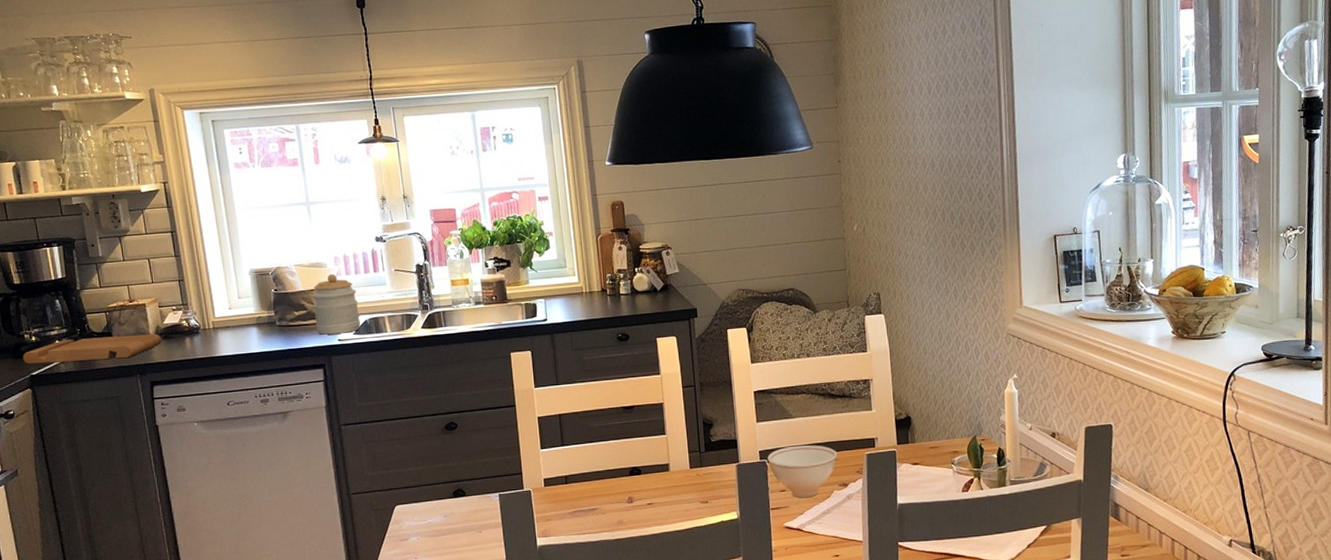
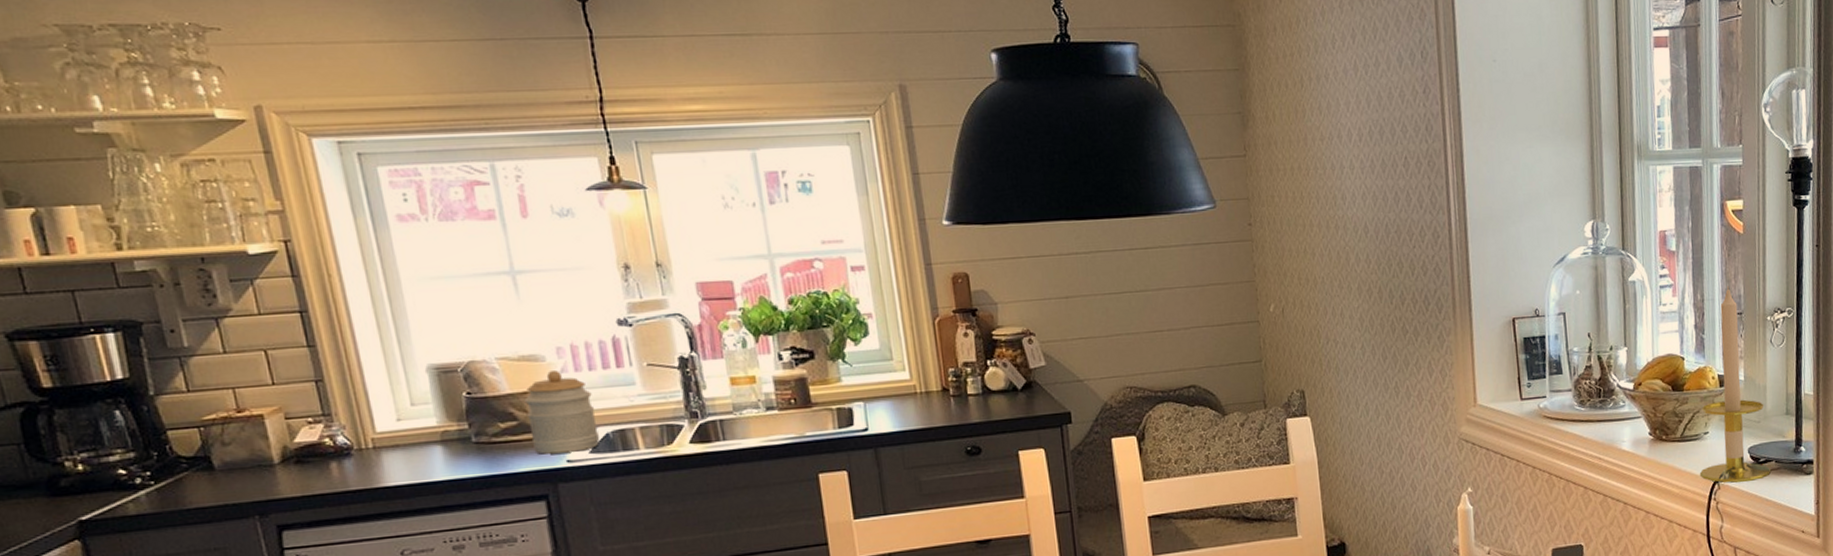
cutting board: present [23,333,162,364] -> none [63,456,293,505]
candle: none [1217,207,1283,376] -> present [1699,286,1772,483]

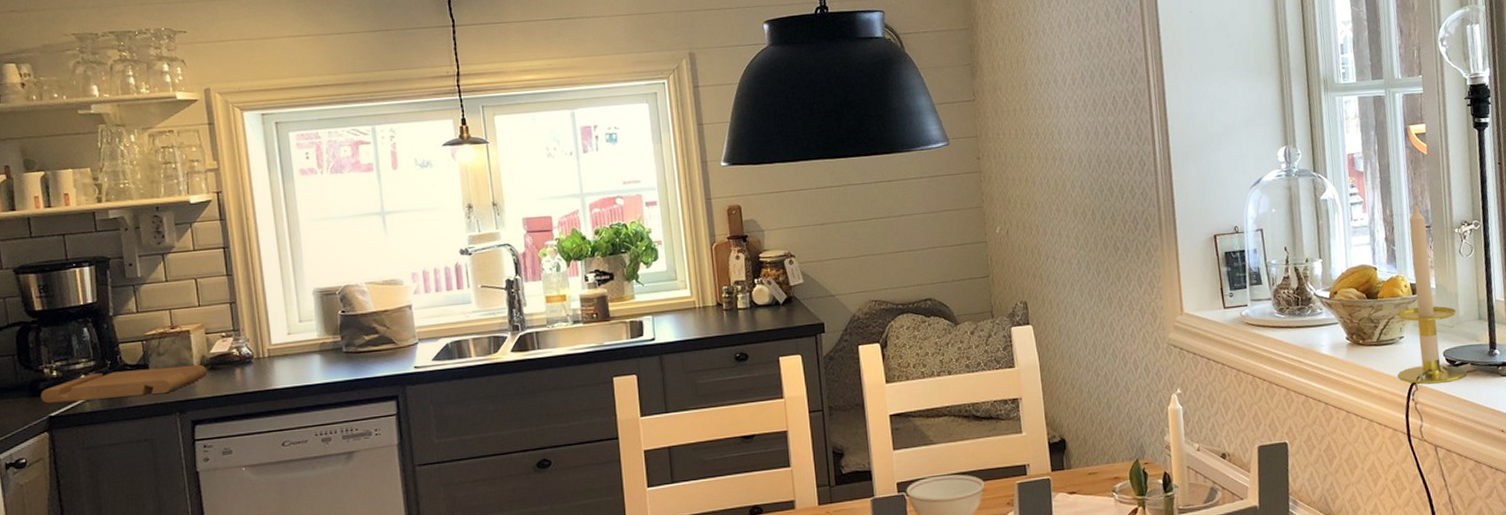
cutting board: none [63,456,293,505] -> present [40,364,208,404]
jar: present [524,371,600,454] -> none [385,292,441,362]

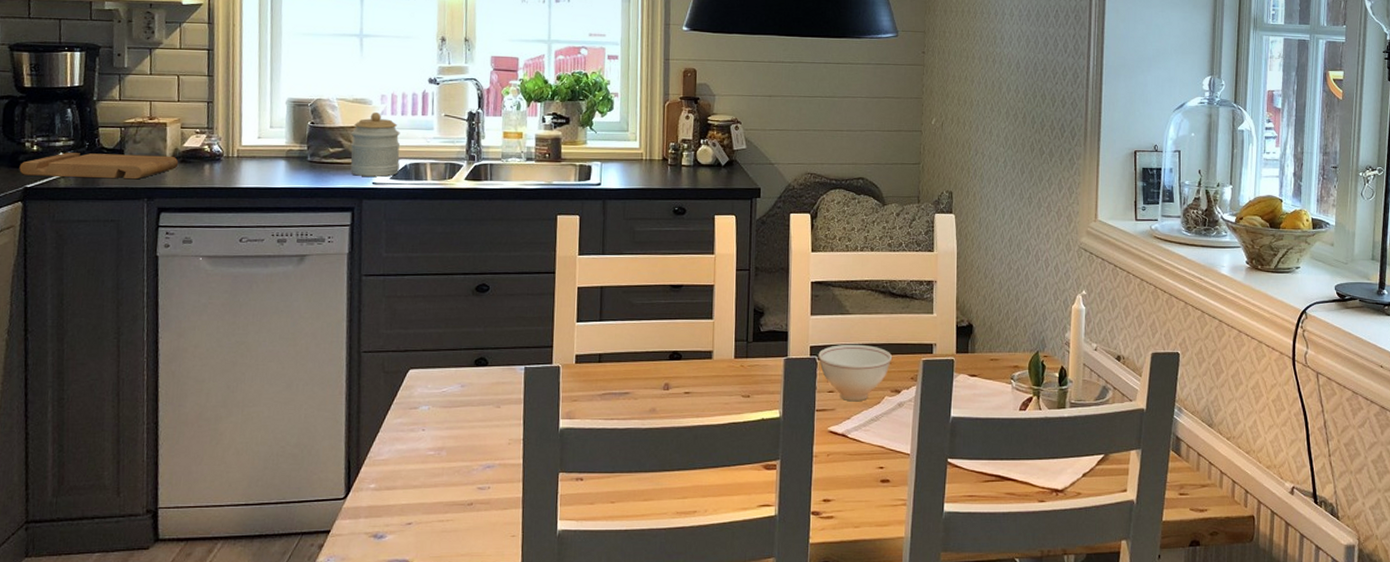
jar: none [385,292,441,362] -> present [350,113,401,177]
candle: present [1396,202,1468,385] -> none [1289,142,1355,315]

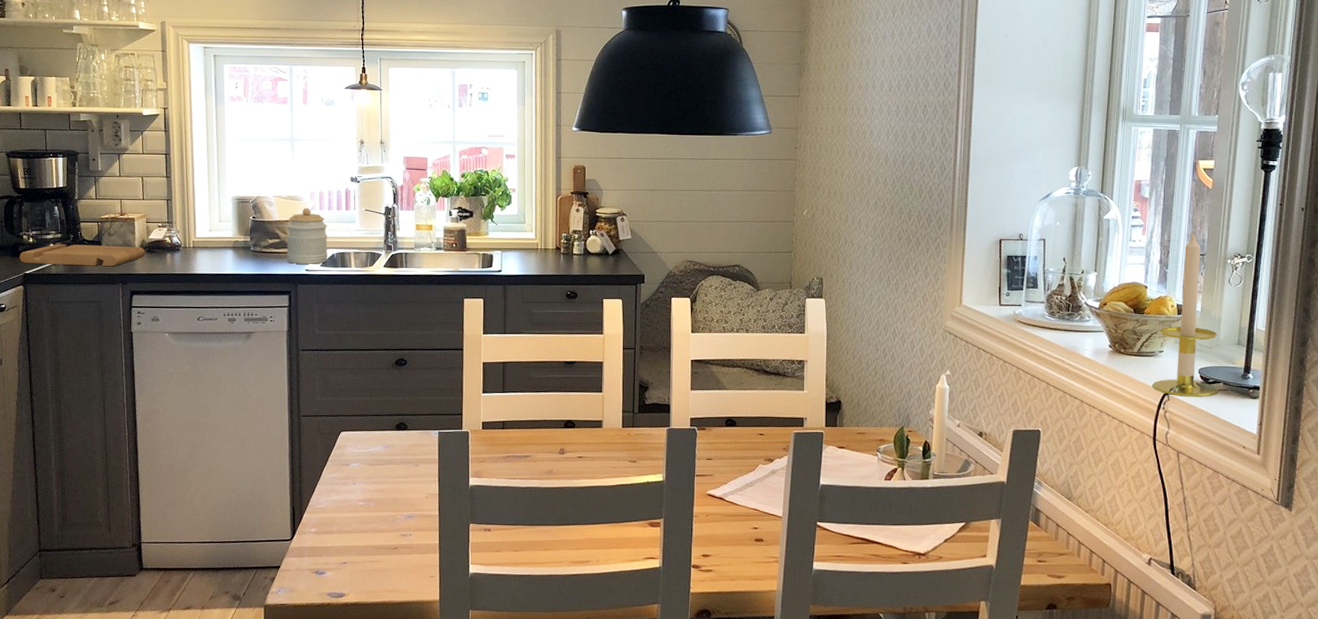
bowl: present [818,344,893,402] -> none [697,416,766,469]
candle: none [1289,142,1355,315] -> present [1151,231,1219,397]

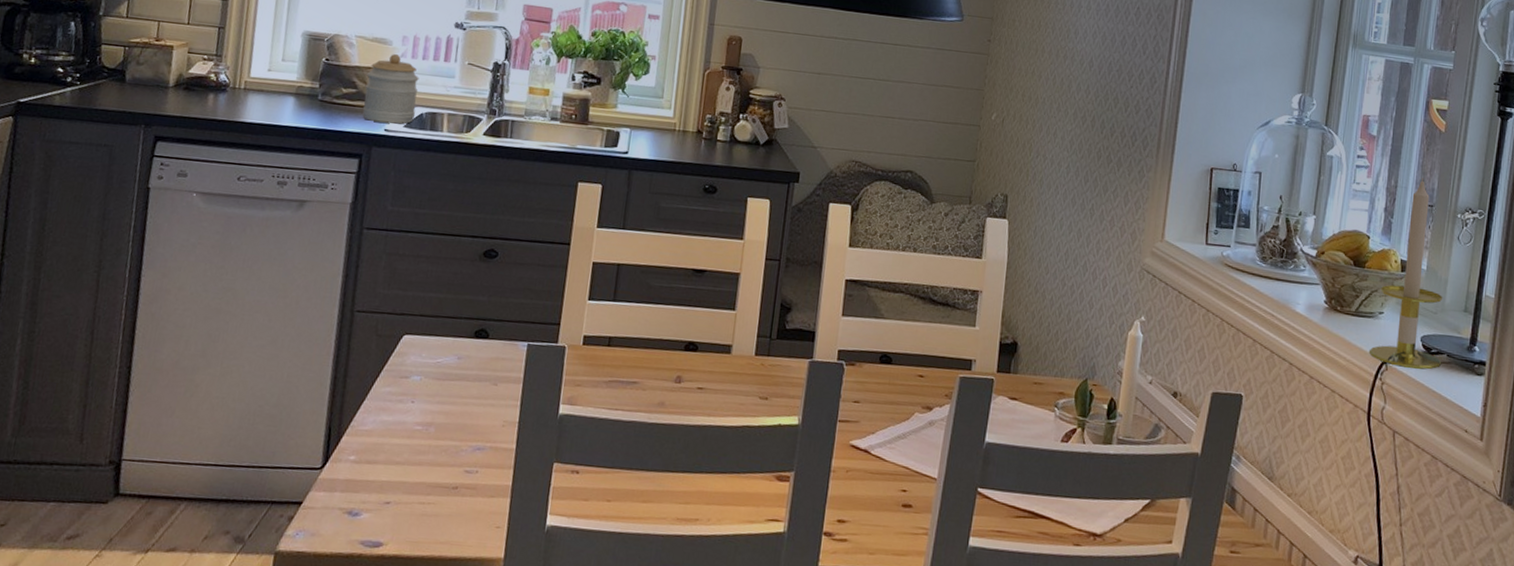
cutting board: present [19,244,146,267] -> none [13,68,182,104]

